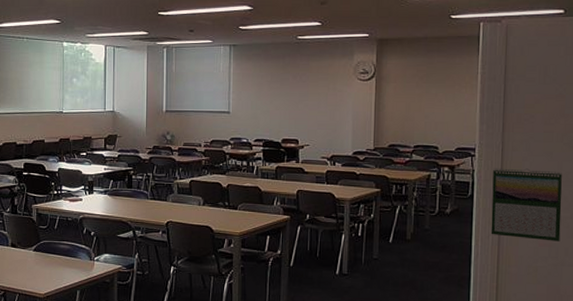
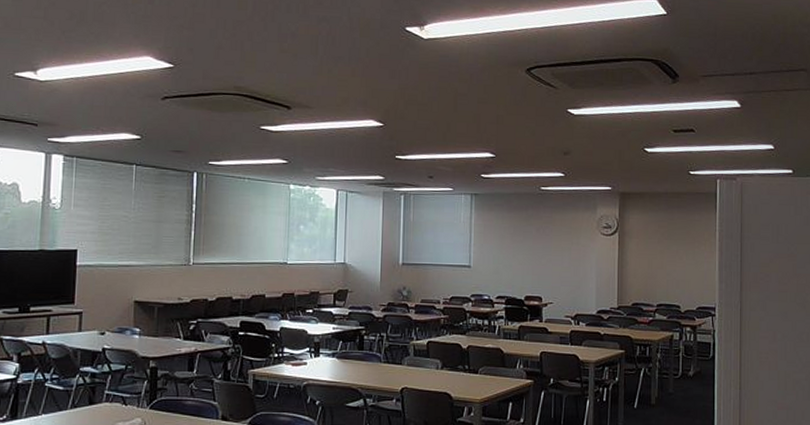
calendar: present [491,168,562,241] -> none [732,328,797,404]

